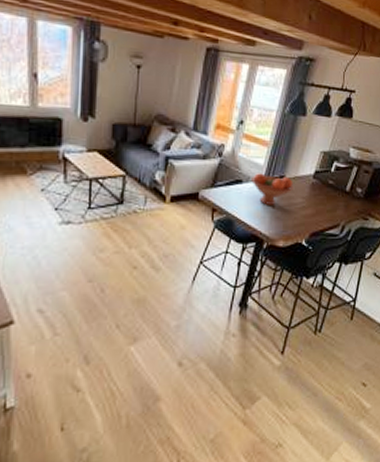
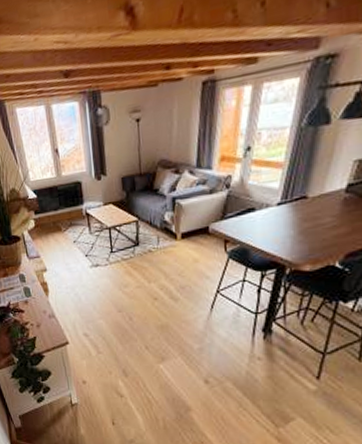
fruit bowl: present [251,173,293,205] -> none [265,196,319,230]

